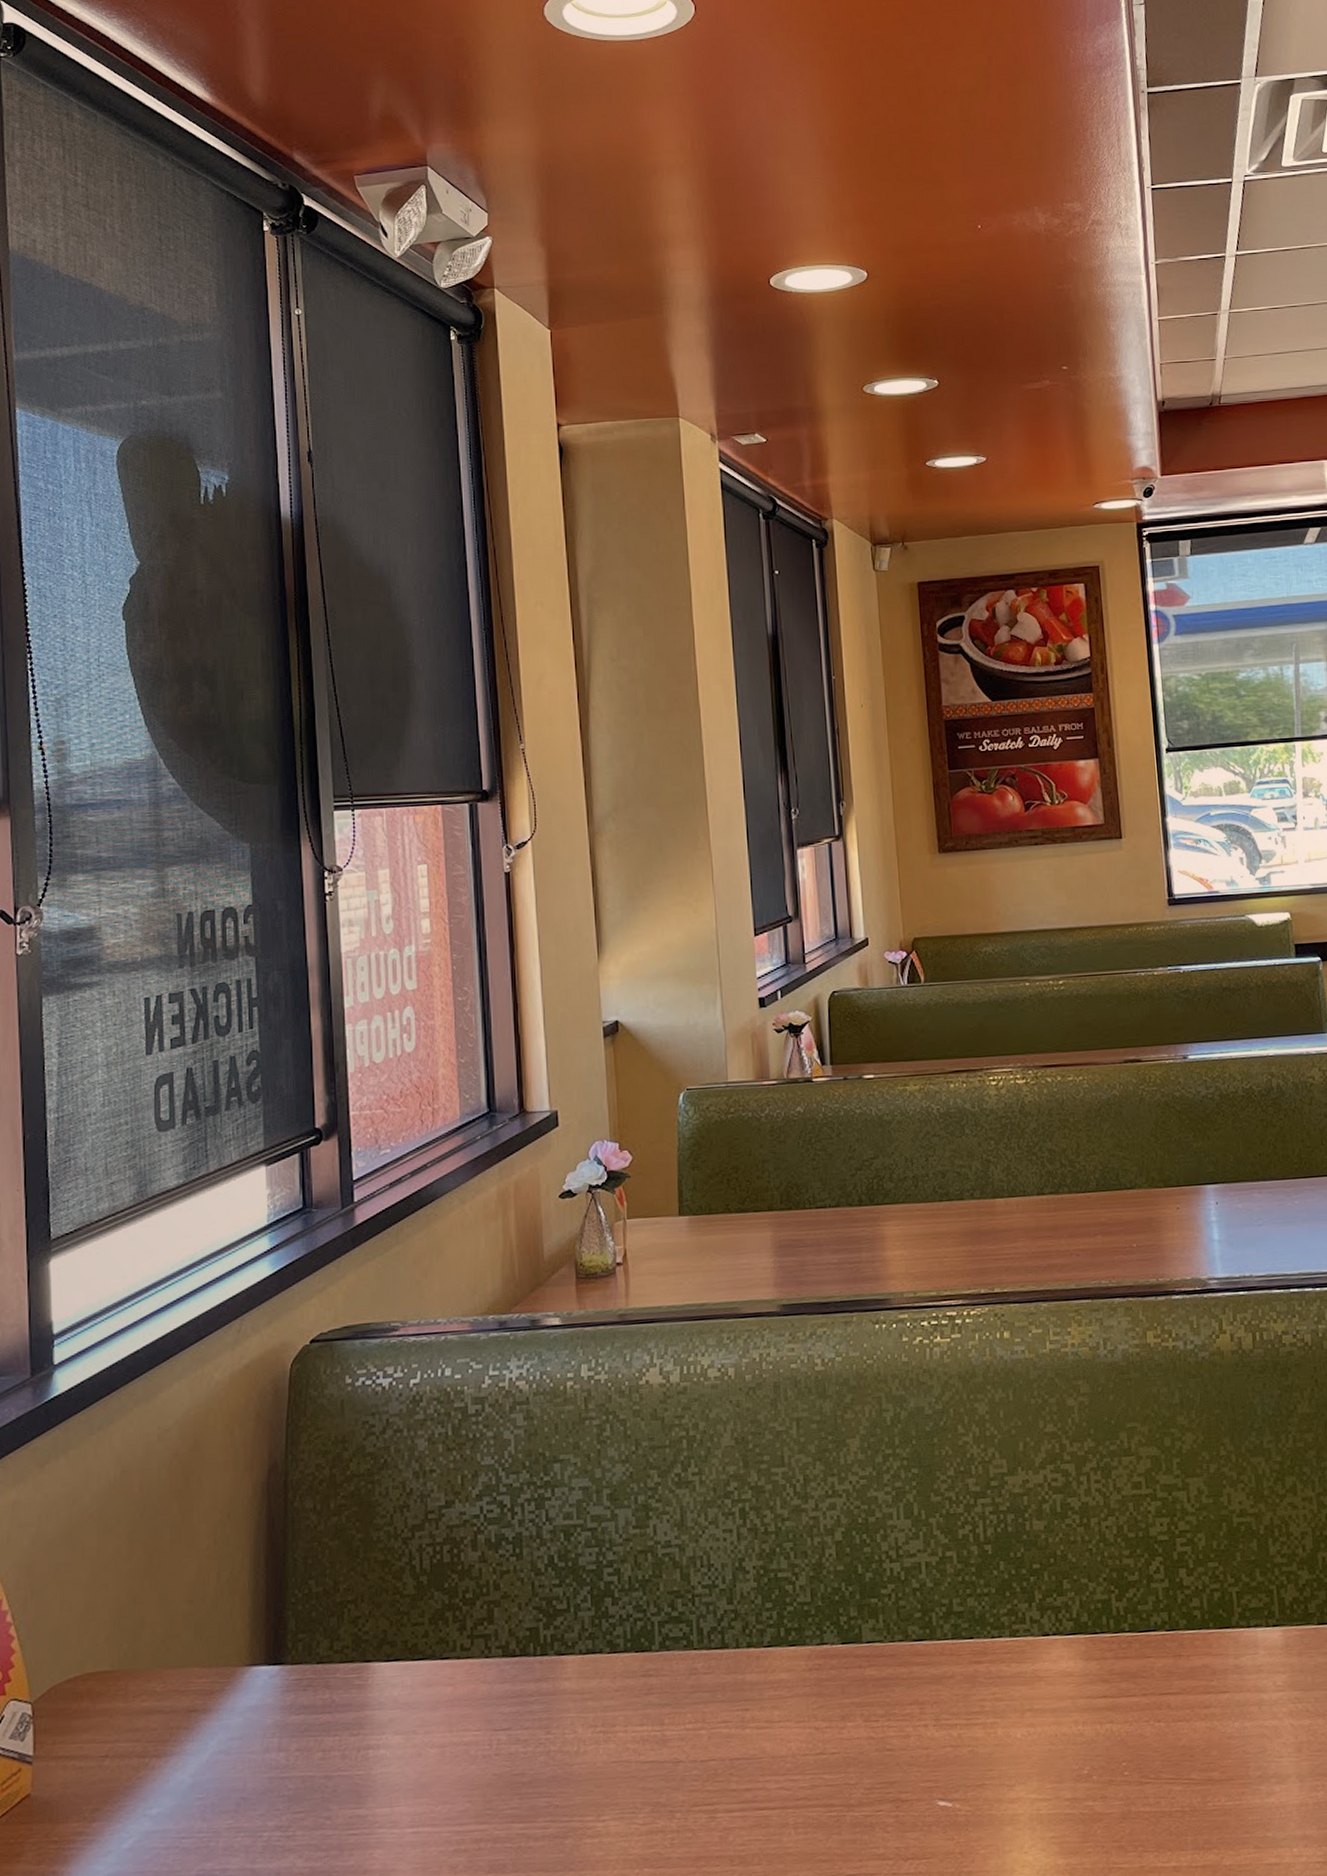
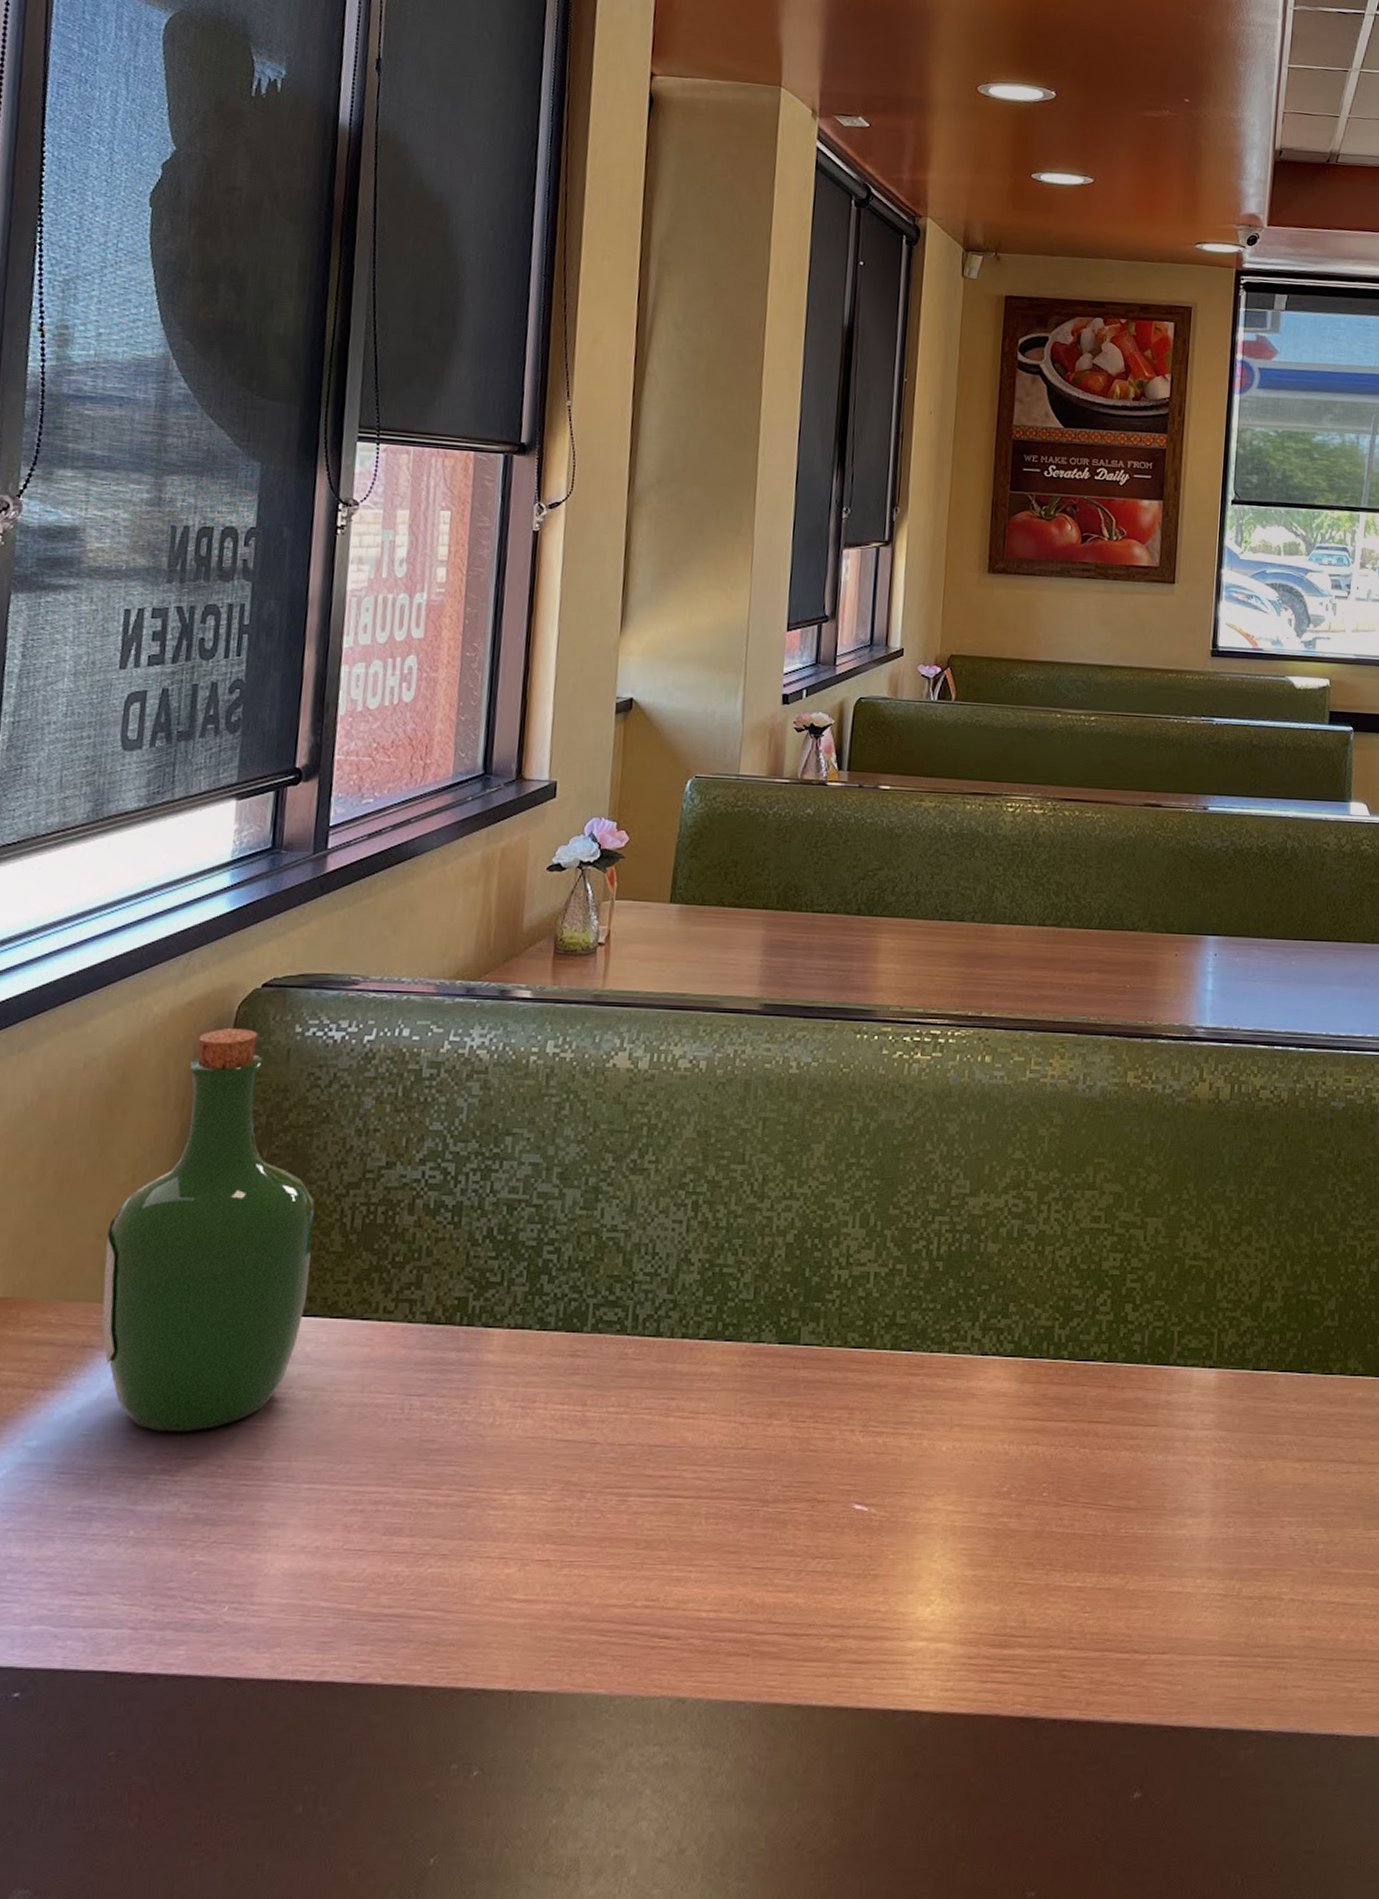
wine bottle: none [198,1385,389,1789] -> present [101,1027,315,1431]

